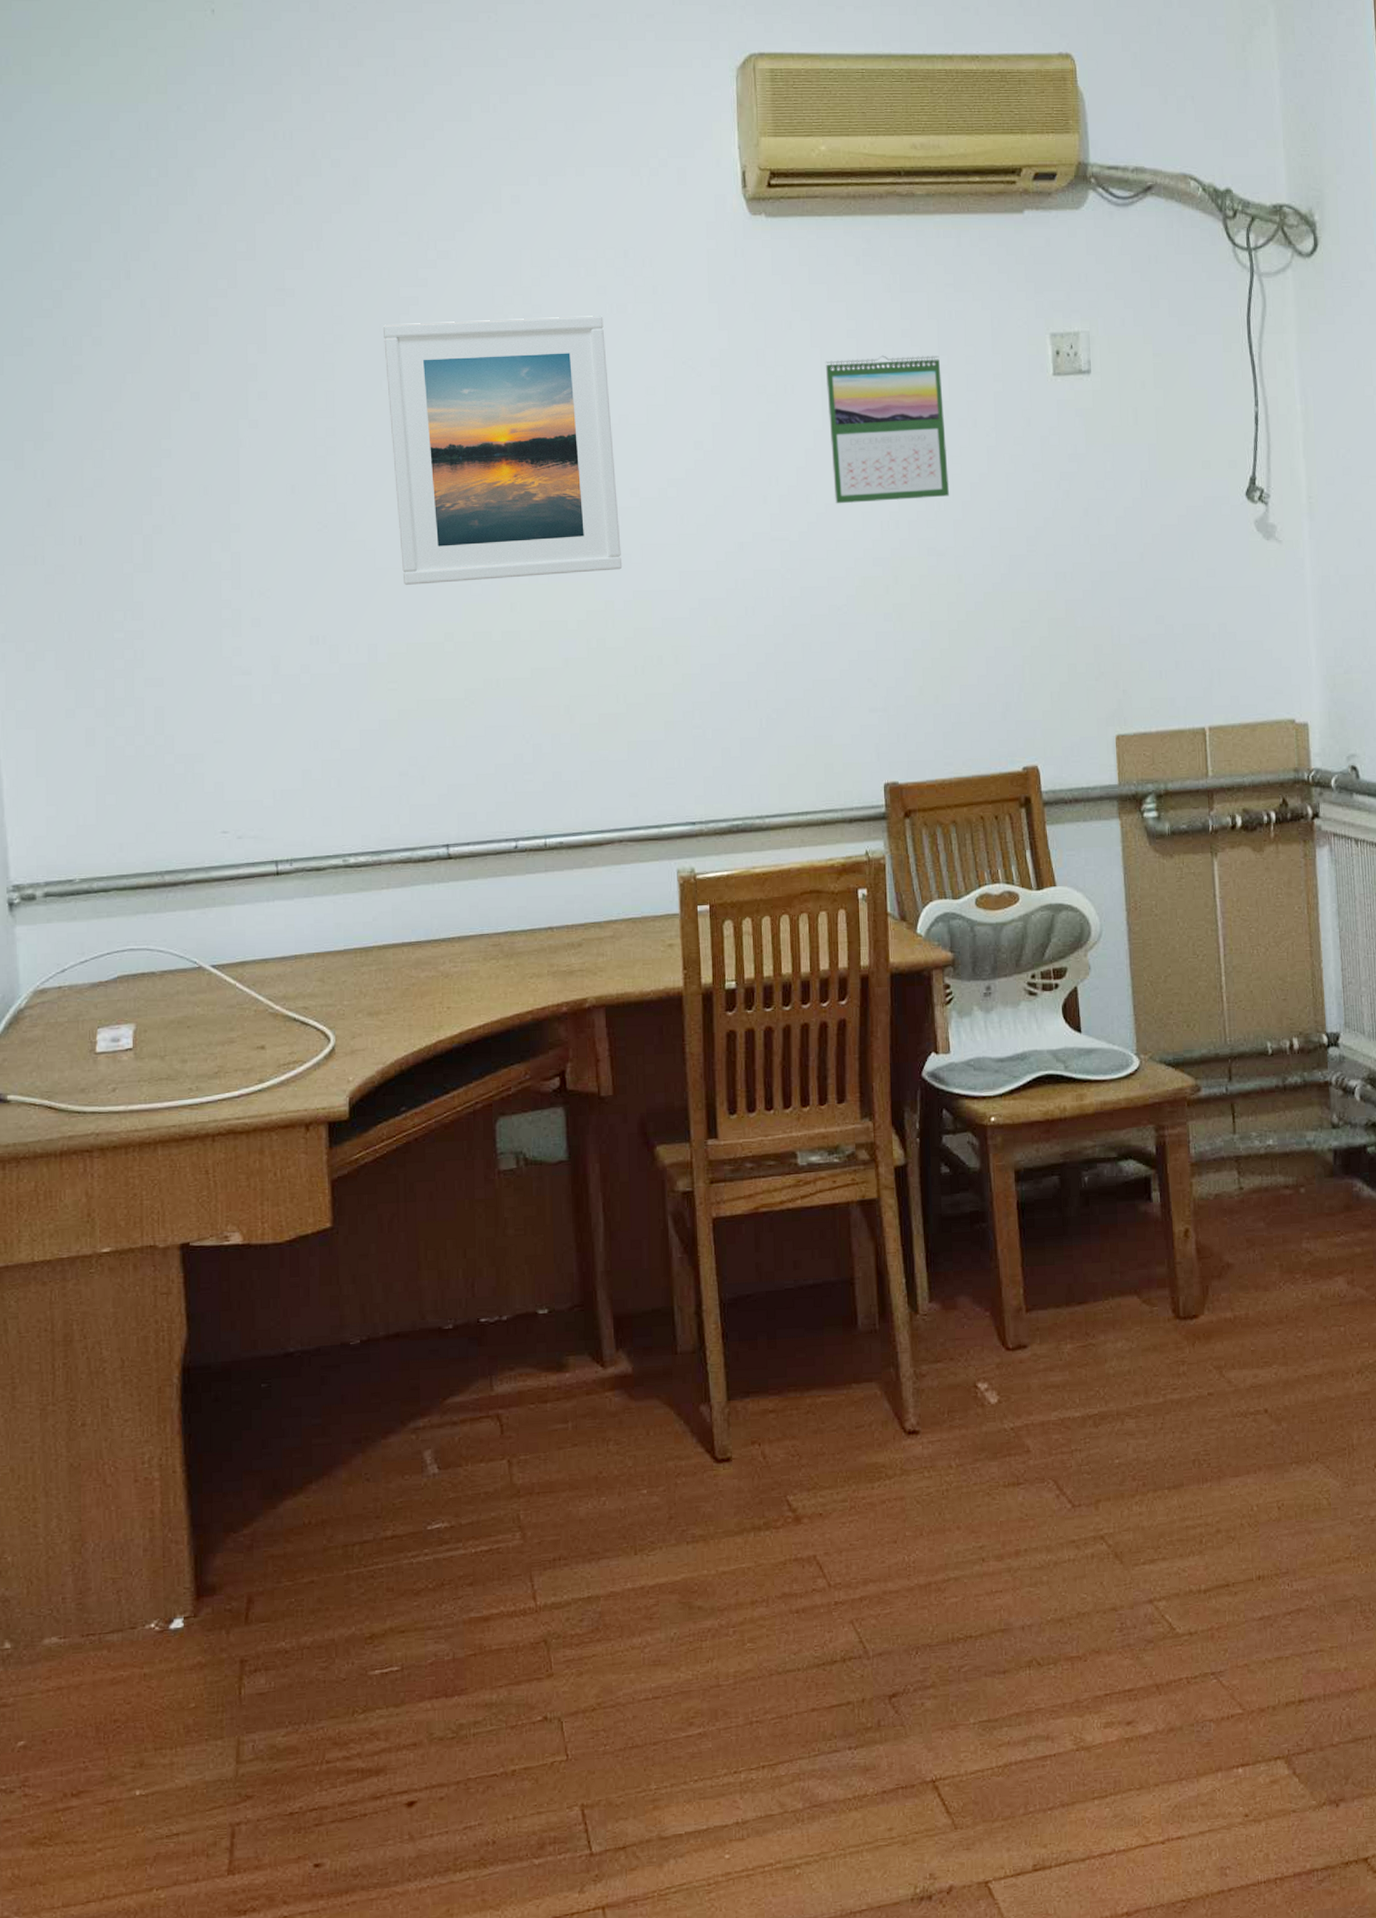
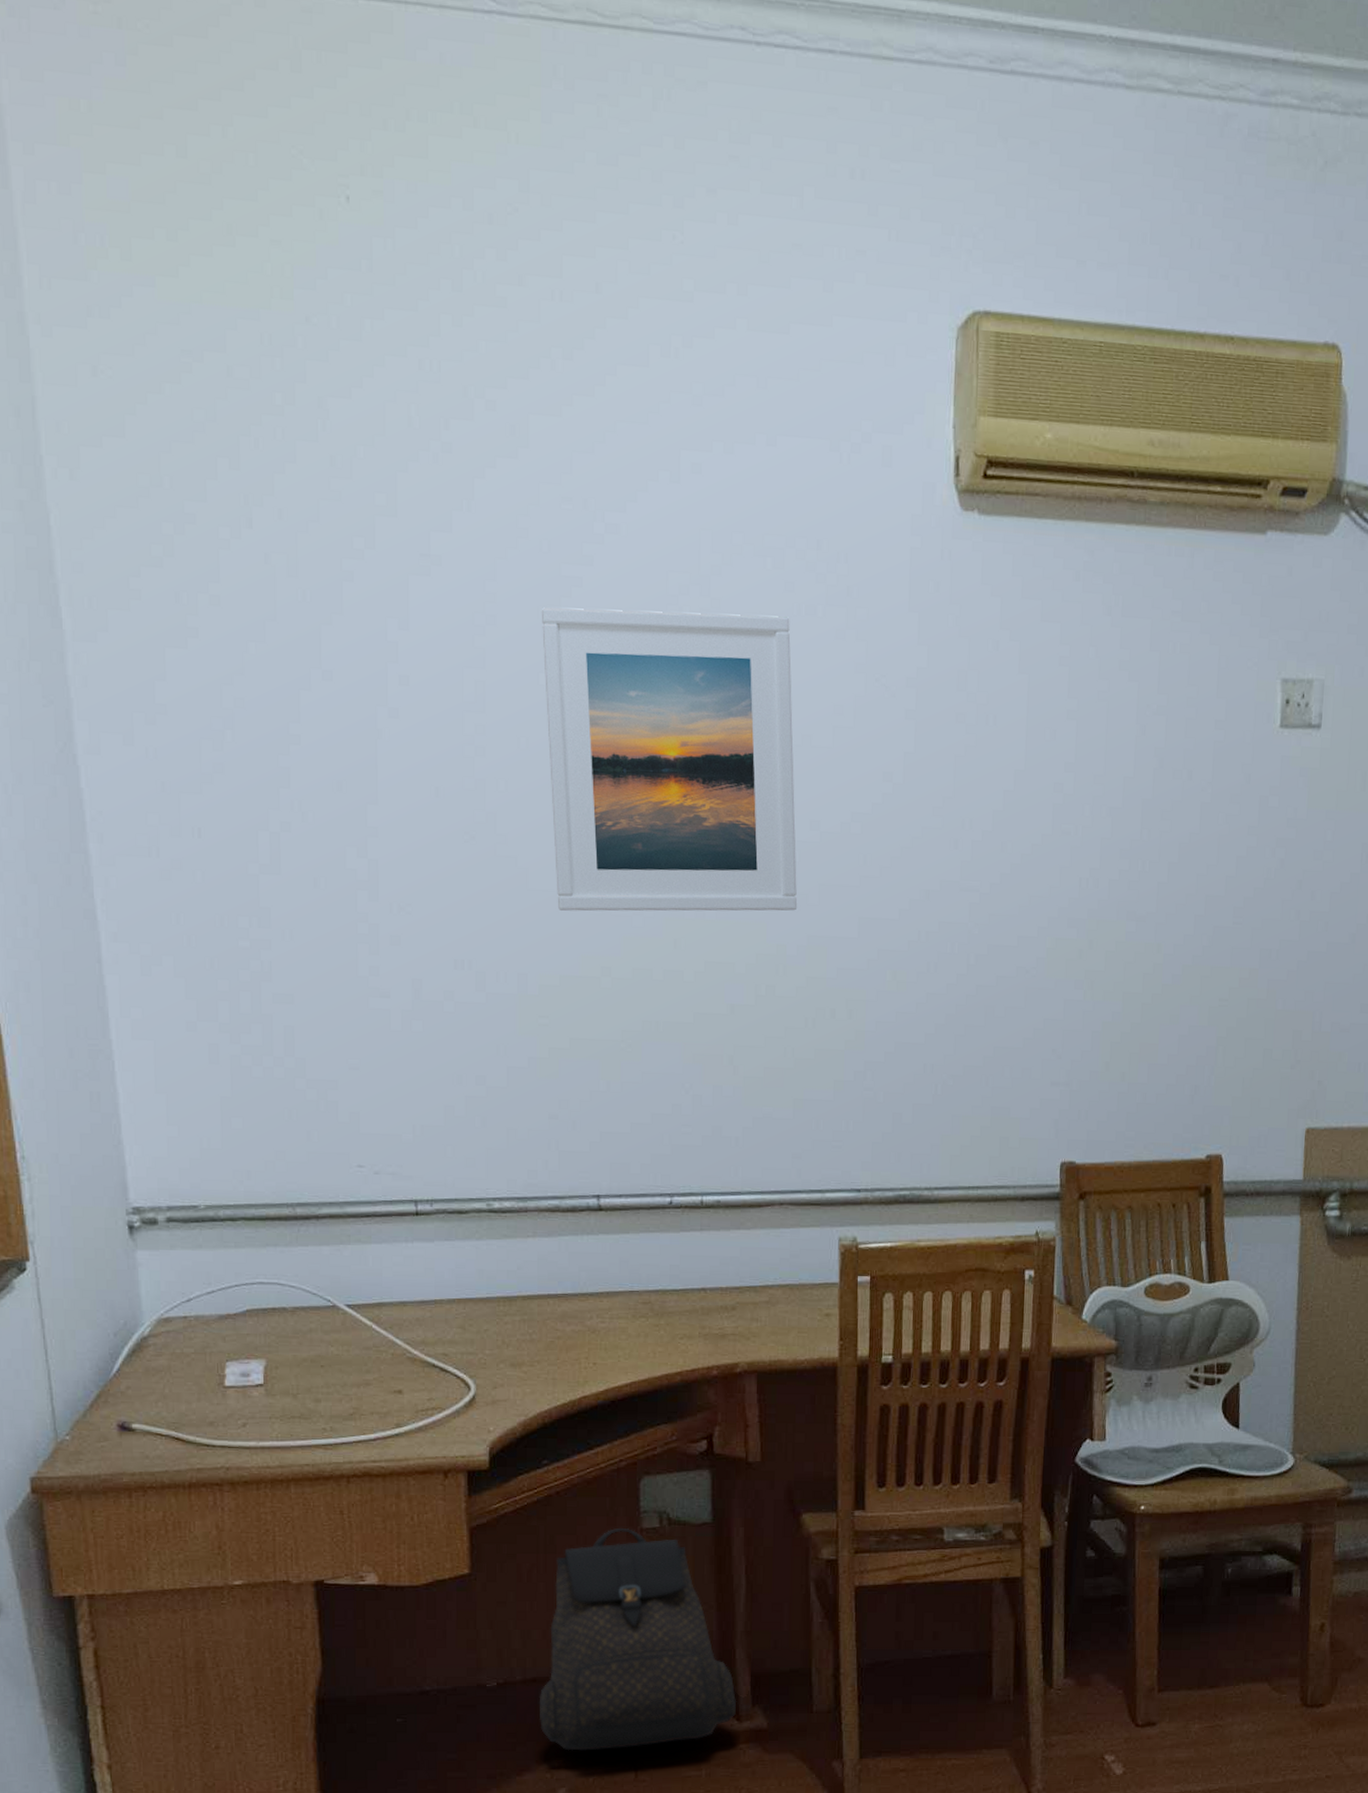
backpack: none [403,1172,601,1409] -> present [540,1528,737,1751]
calendar: present [825,355,949,504] -> none [1032,689,1159,856]

